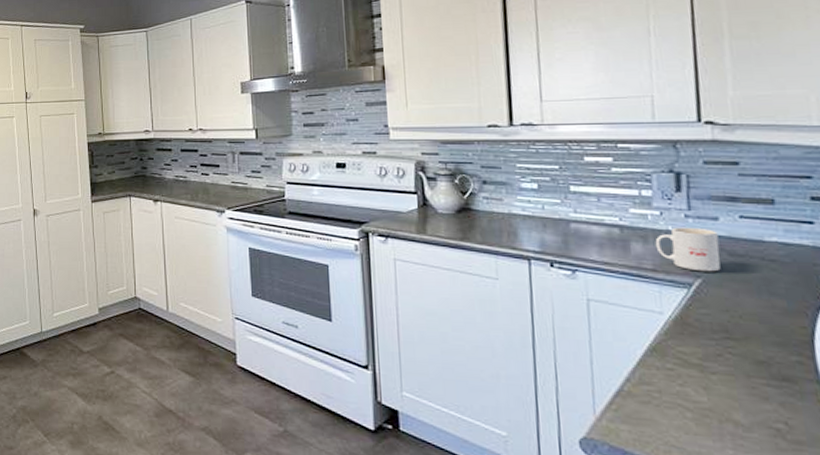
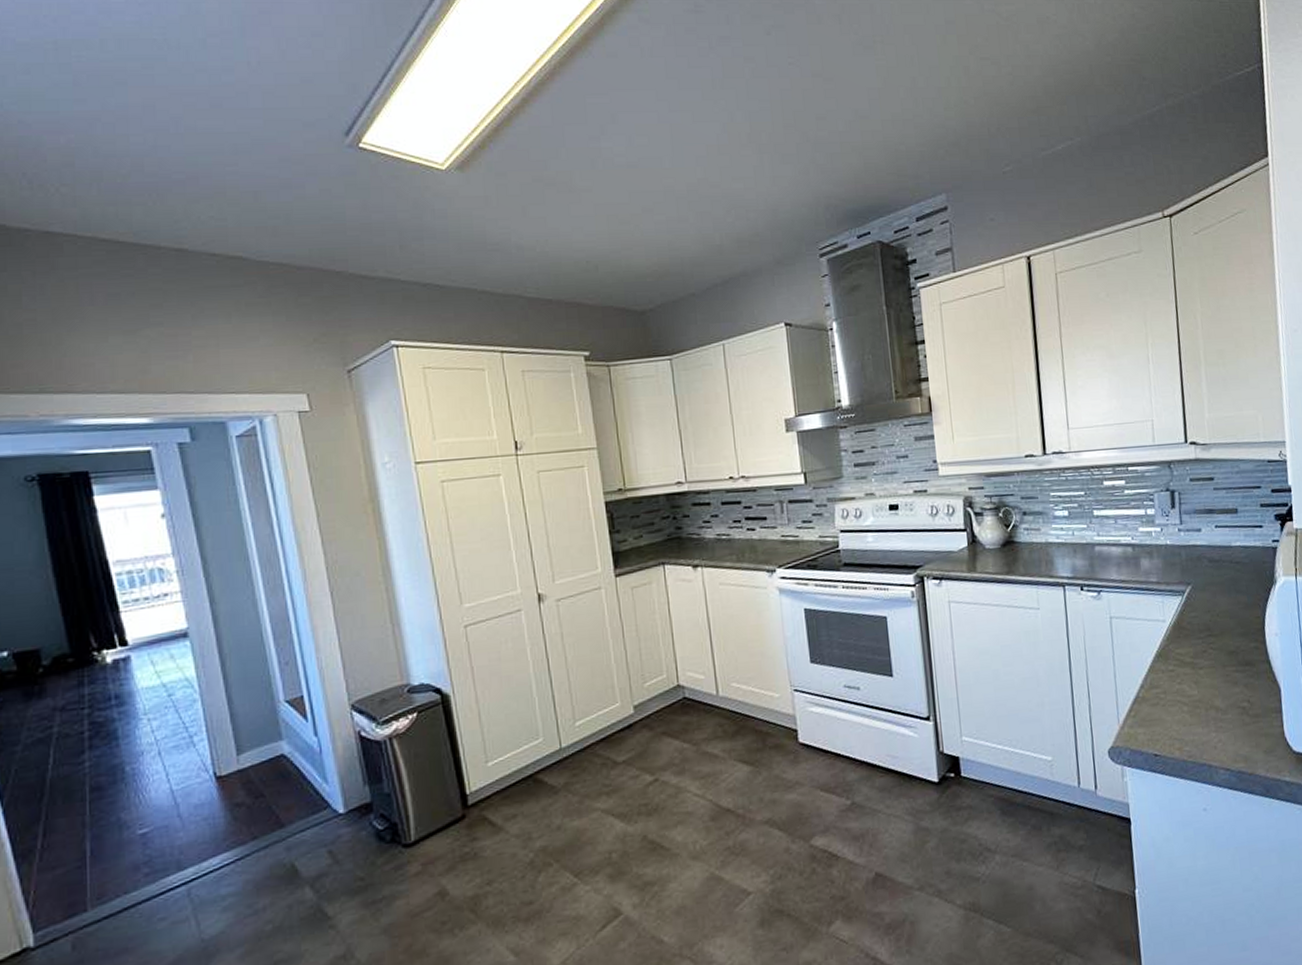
mug: present [655,227,721,272] -> none [1158,539,1204,579]

